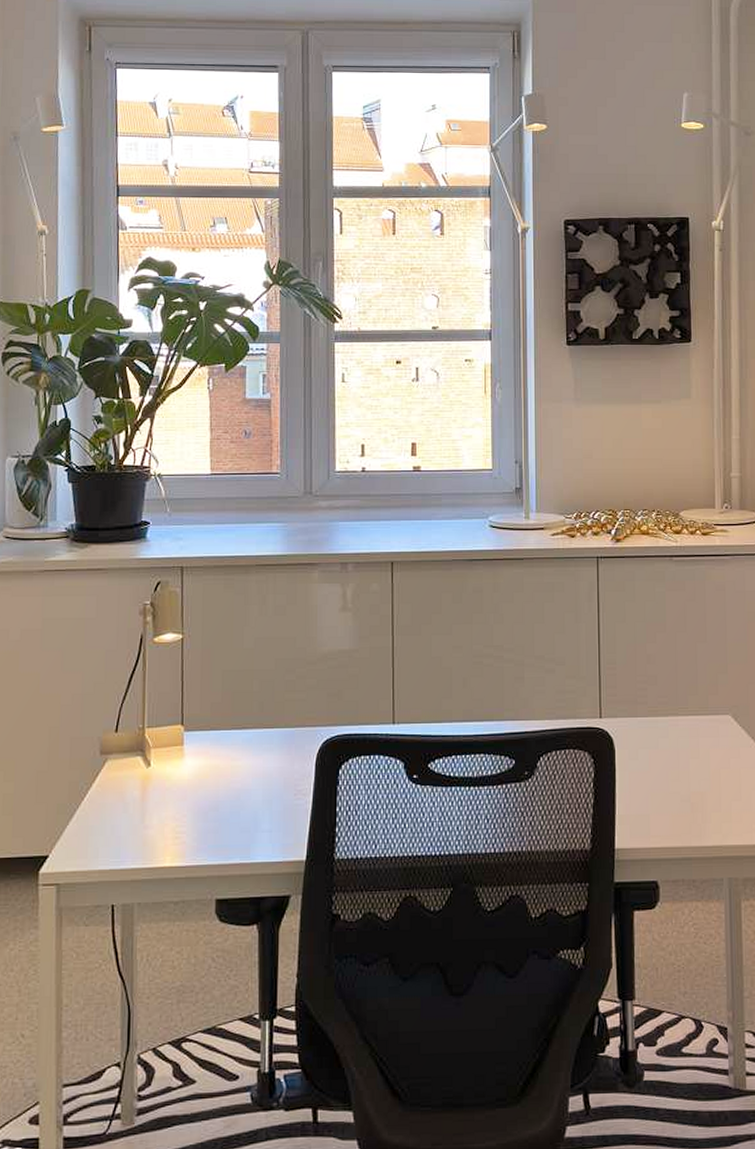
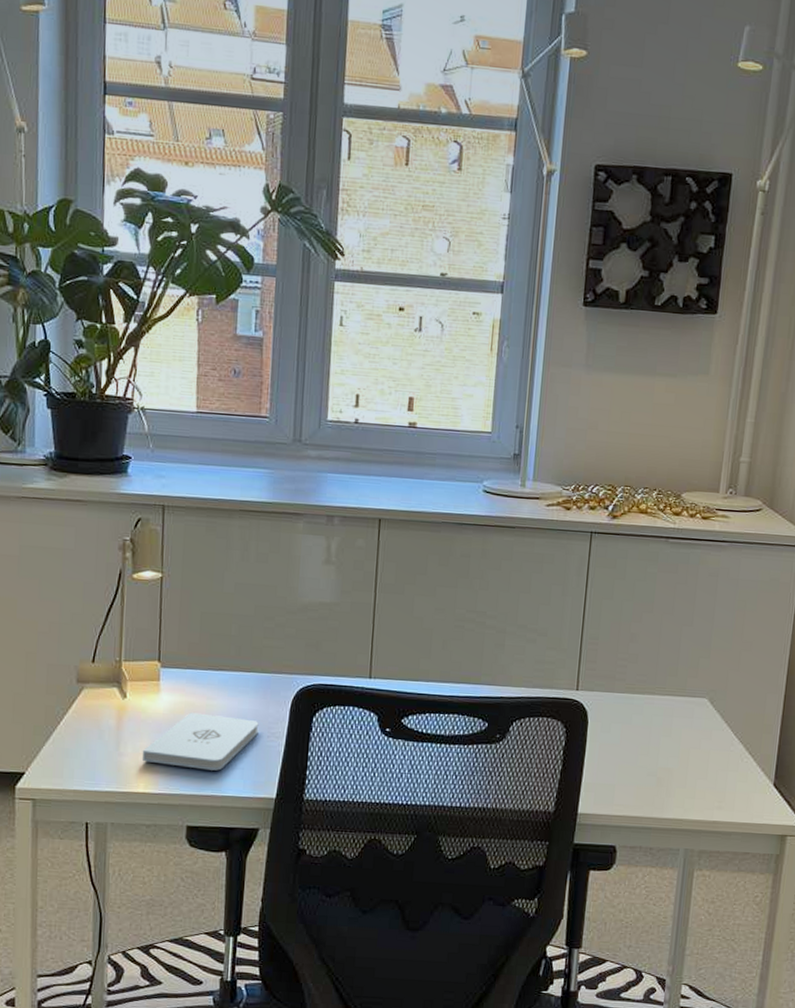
notepad: none [167,776,285,836] -> present [142,712,259,771]

